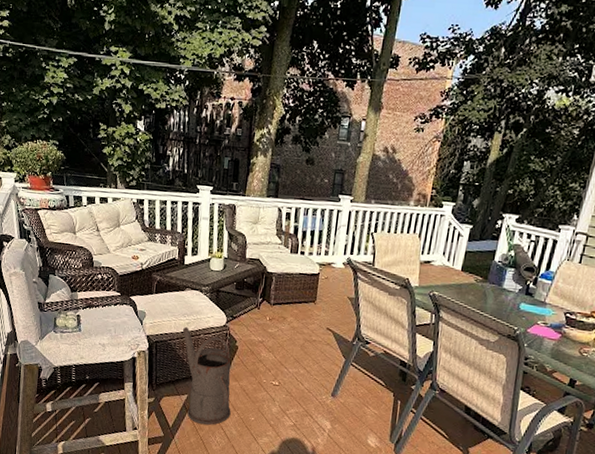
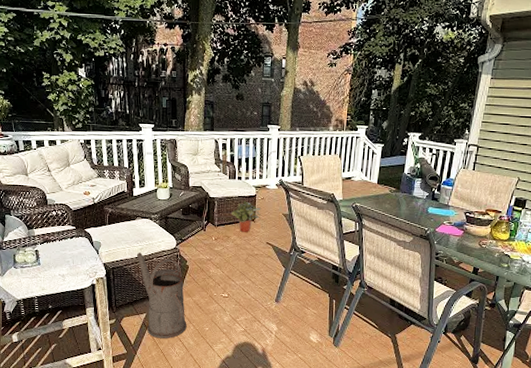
potted plant: none [289,279,324,315] -> present [231,201,261,232]

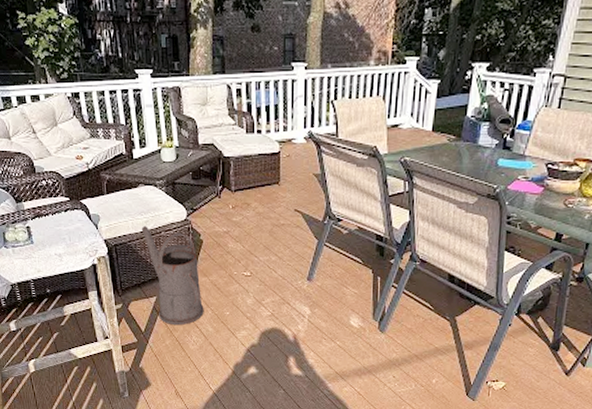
potted plant: present [231,201,261,232] -> none [250,159,287,198]

